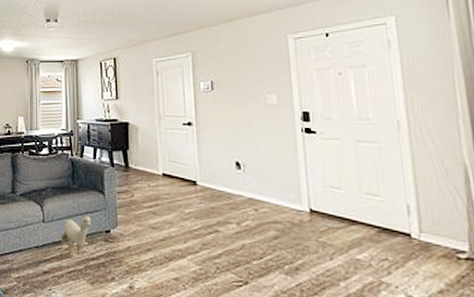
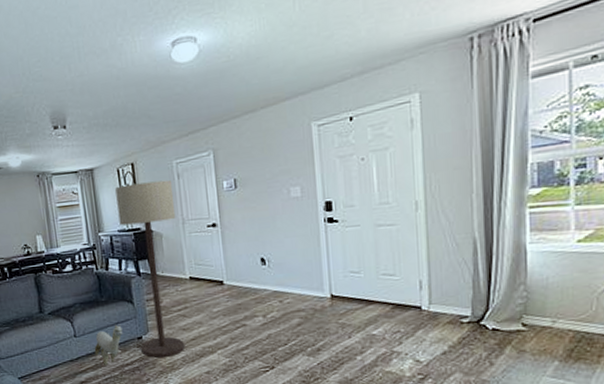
floor lamp: none [97,76,154,256] -> present [115,180,185,358]

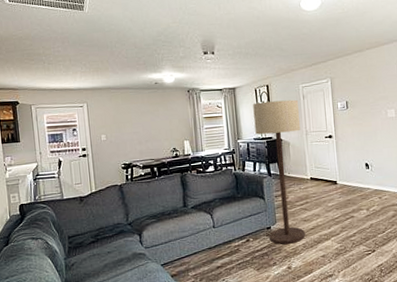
plush toy: present [94,324,123,366] -> none [230,216,255,252]

